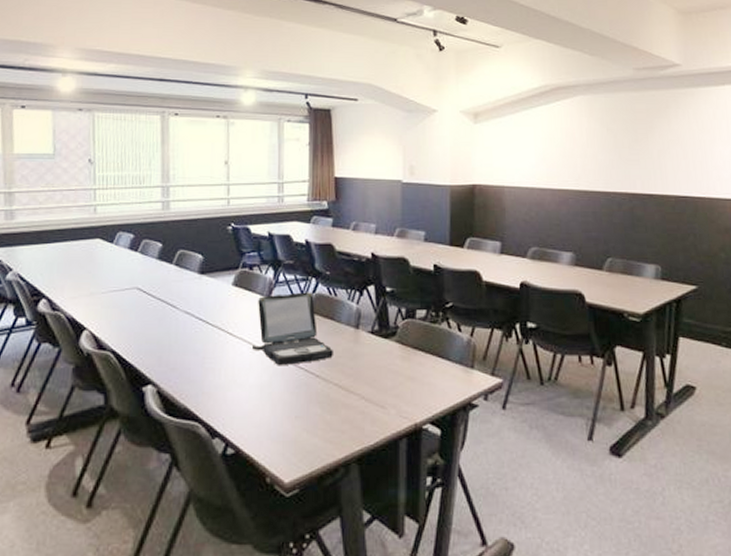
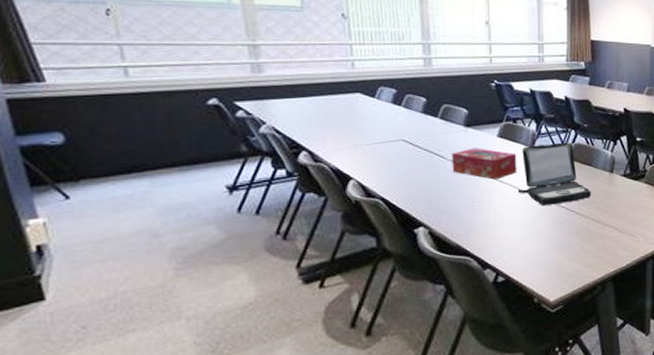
tissue box: none [184,297,252,334] -> present [452,148,517,180]

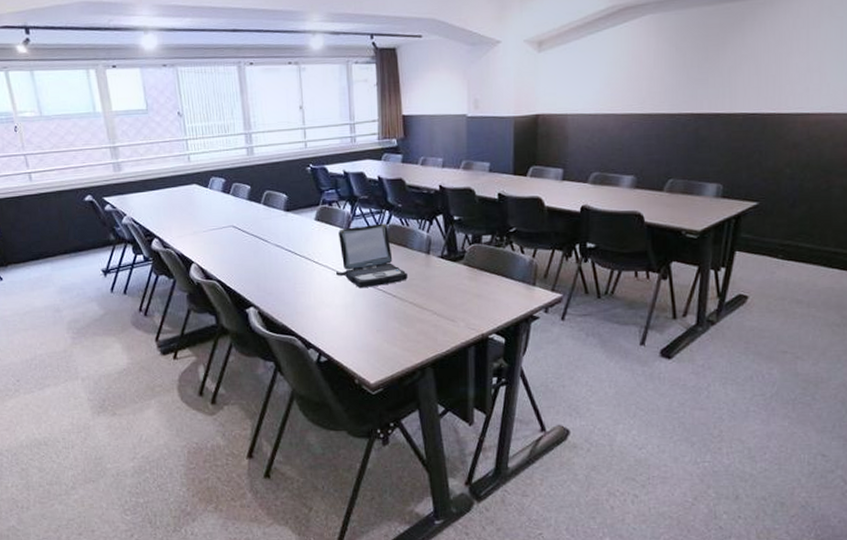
tissue box: present [452,148,517,180] -> none [275,231,334,263]

